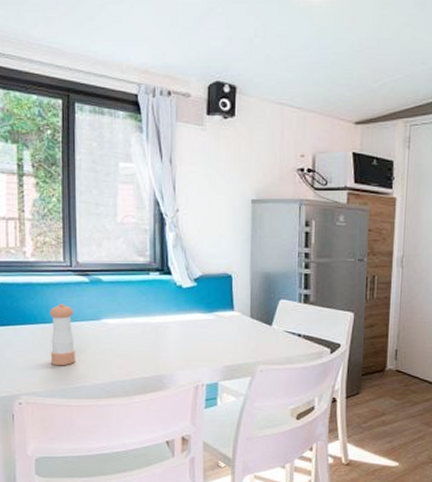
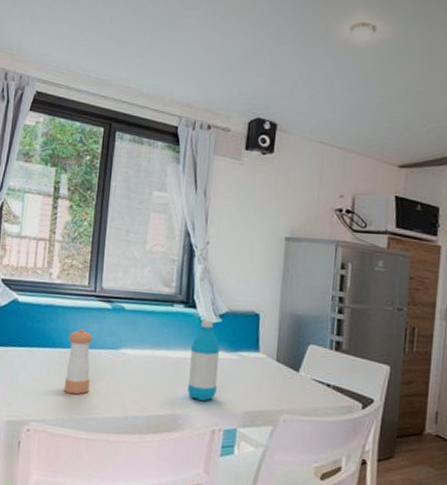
water bottle: none [169,285,197,361] -> present [188,319,220,402]

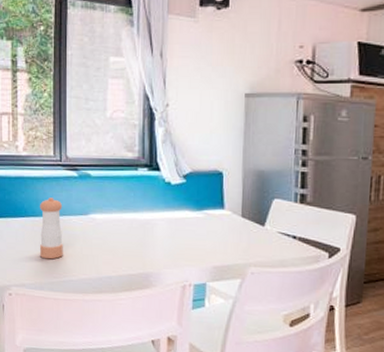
water bottle: present [188,319,220,402] -> none [157,181,186,260]

